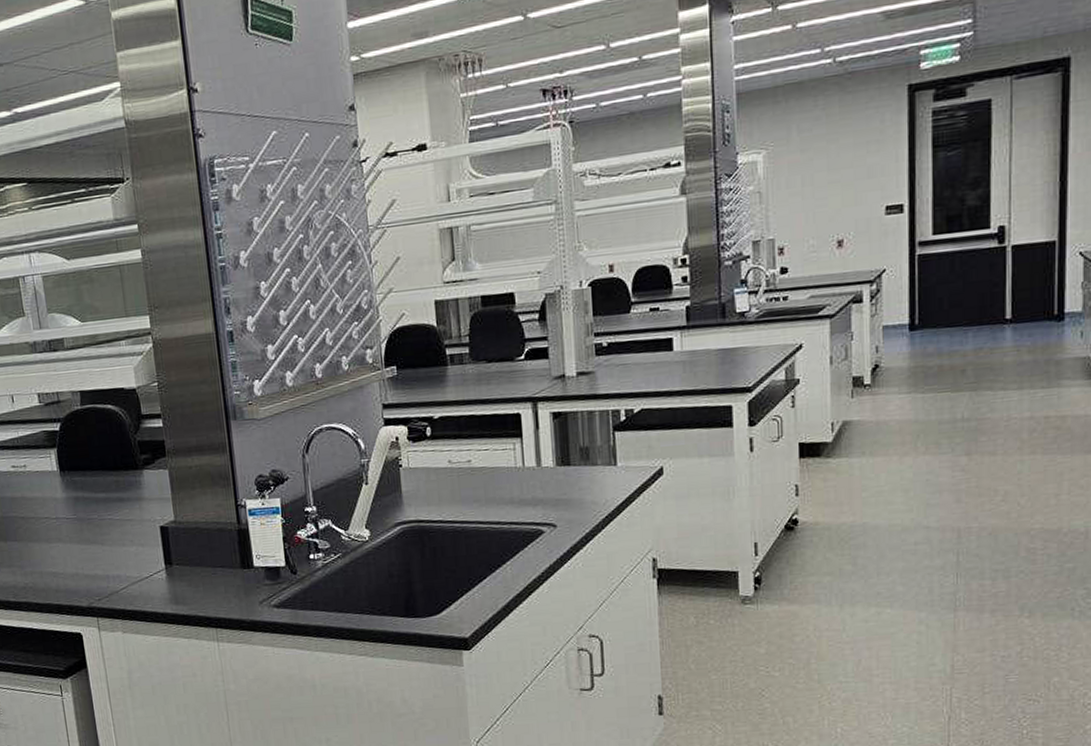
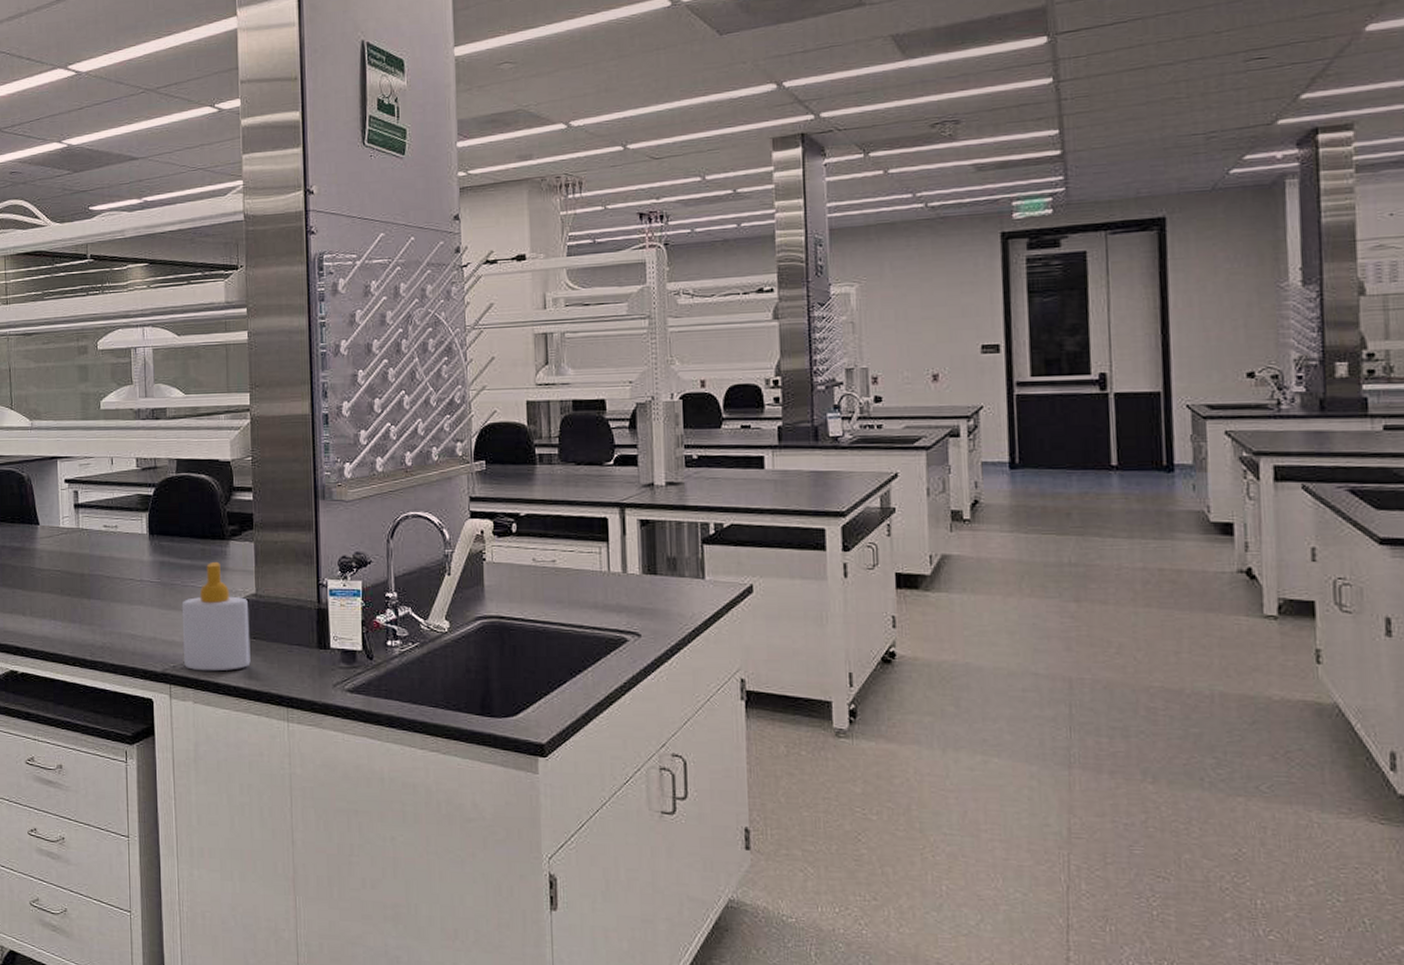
soap bottle: none [100,493,176,602] -> present [181,562,251,672]

